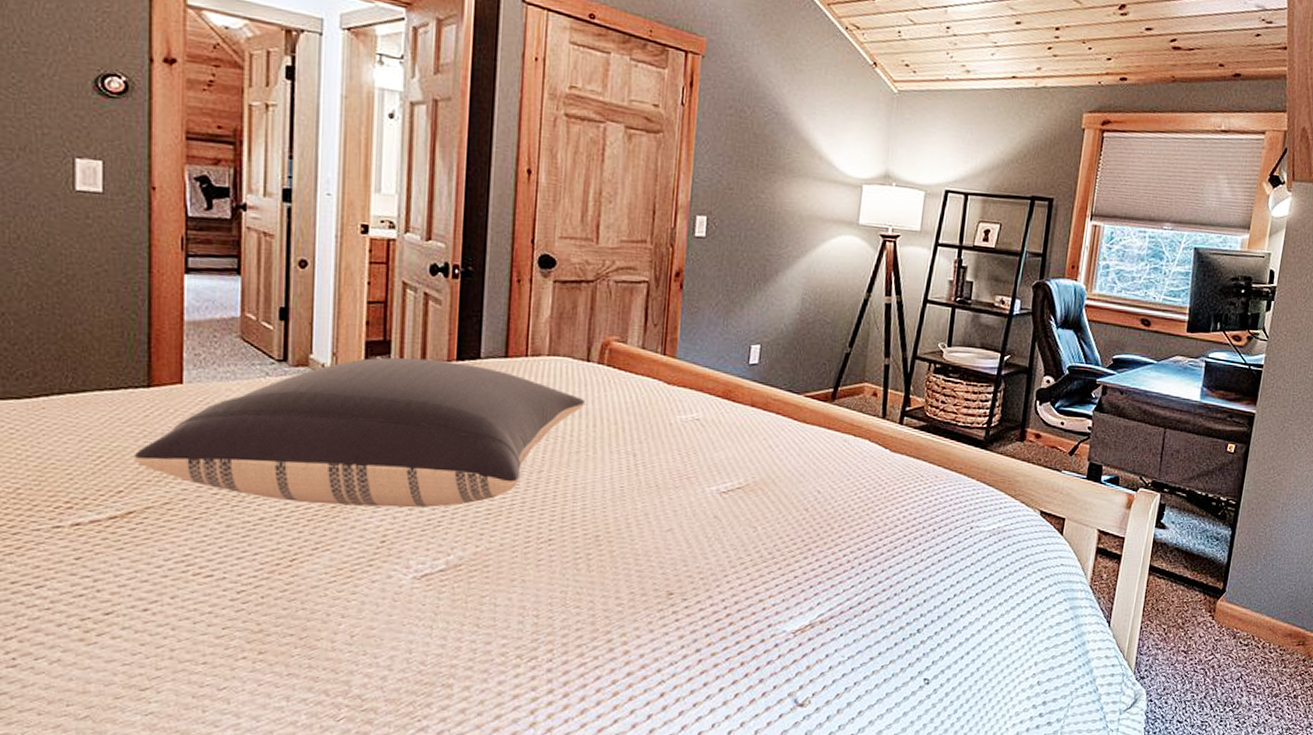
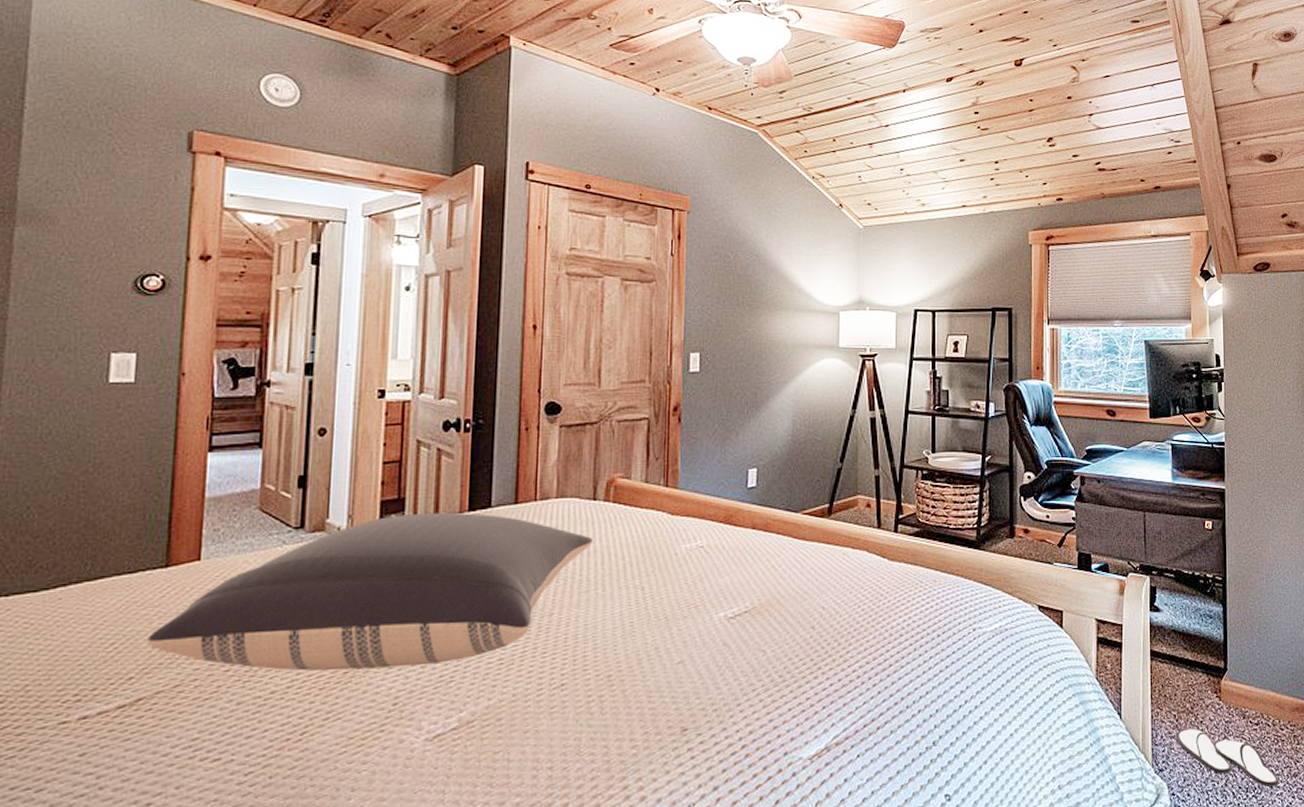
slippers: none [1162,642,1260,703] -> present [1176,728,1280,787]

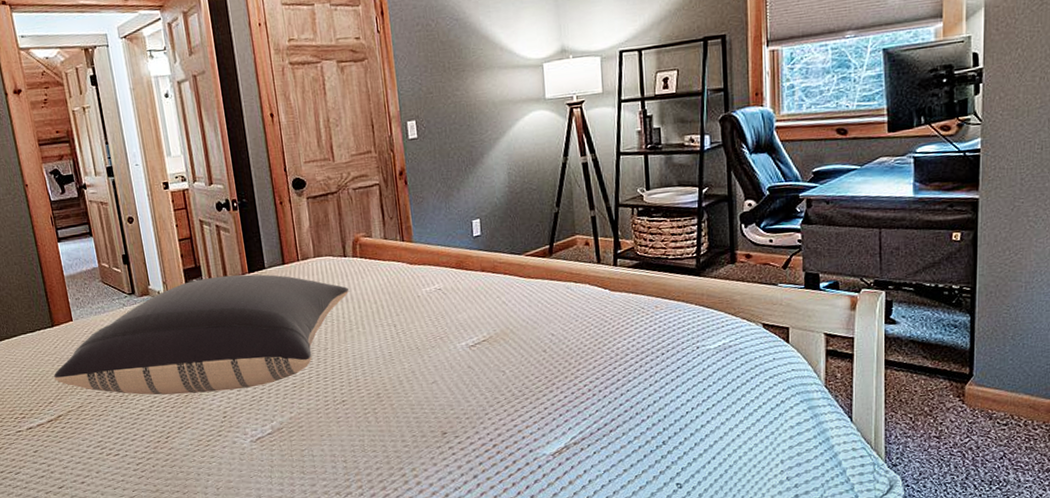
slippers: present [1176,728,1280,787] -> none [912,429,1029,480]

